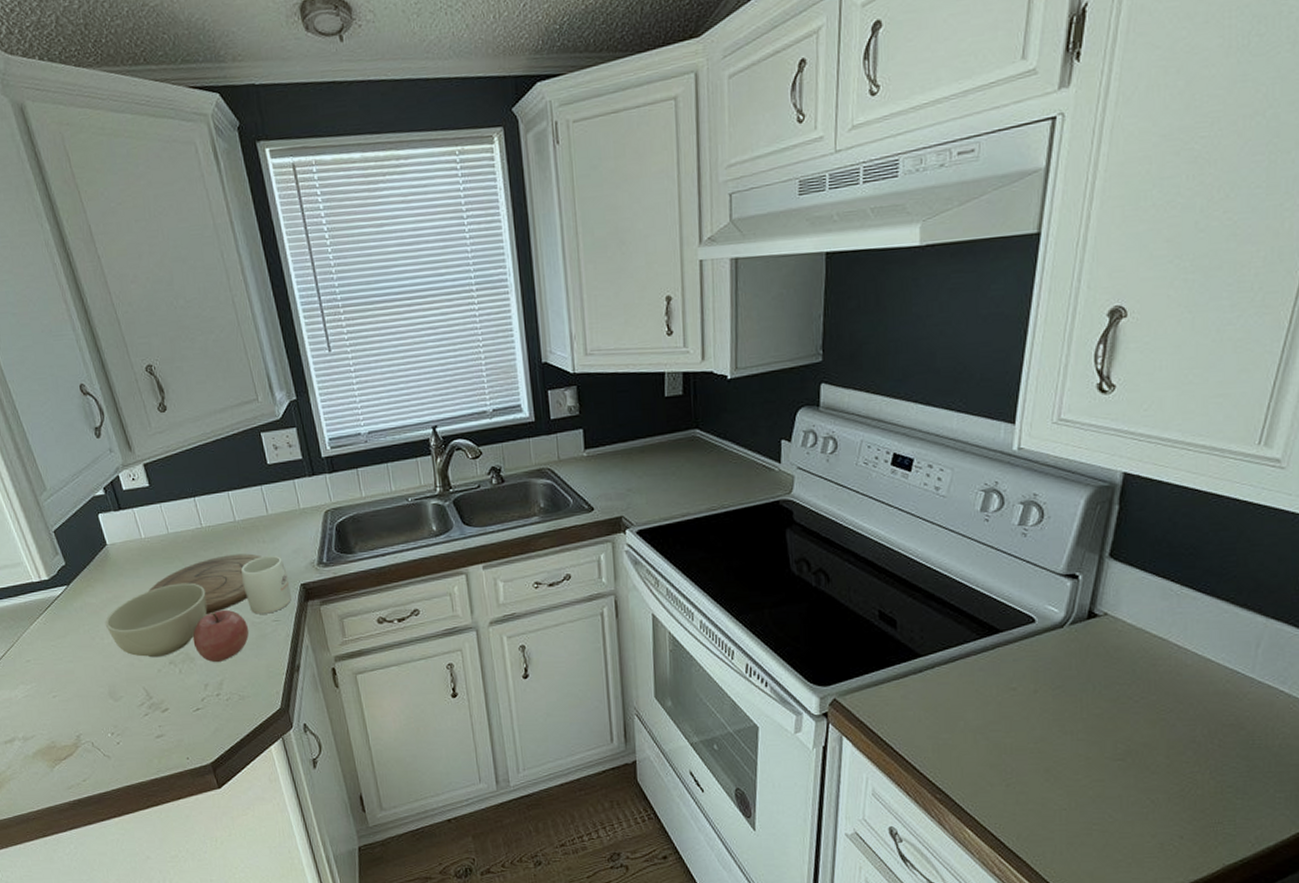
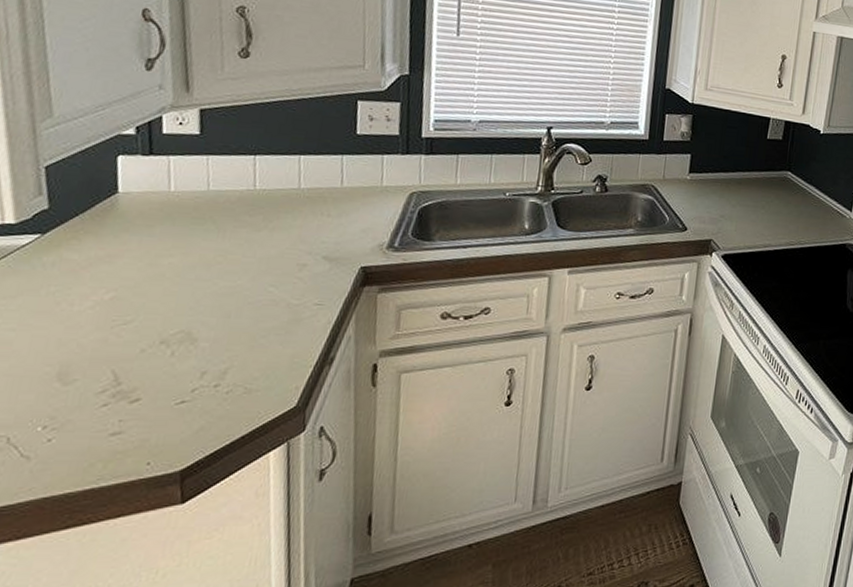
bowl: present [105,582,208,658] -> none [81,248,238,335]
cutting board: present [148,553,262,614] -> none [159,224,321,289]
fruit: present [192,610,249,663] -> none [201,286,281,347]
mug: present [241,555,291,614] -> none [287,230,348,296]

